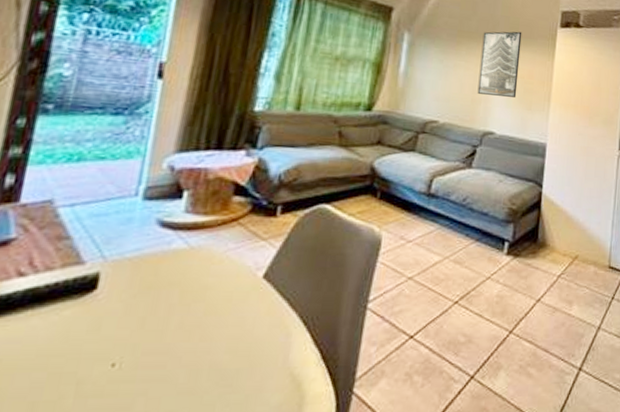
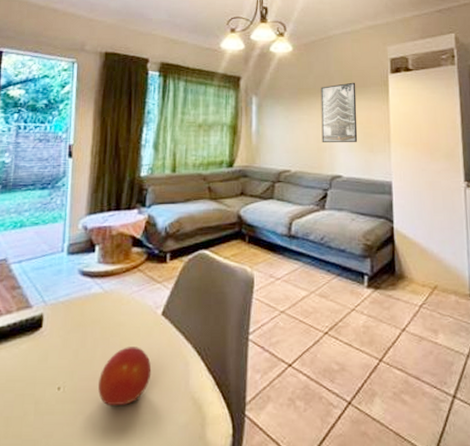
fruit: none [168,315,243,386] -> present [98,347,152,406]

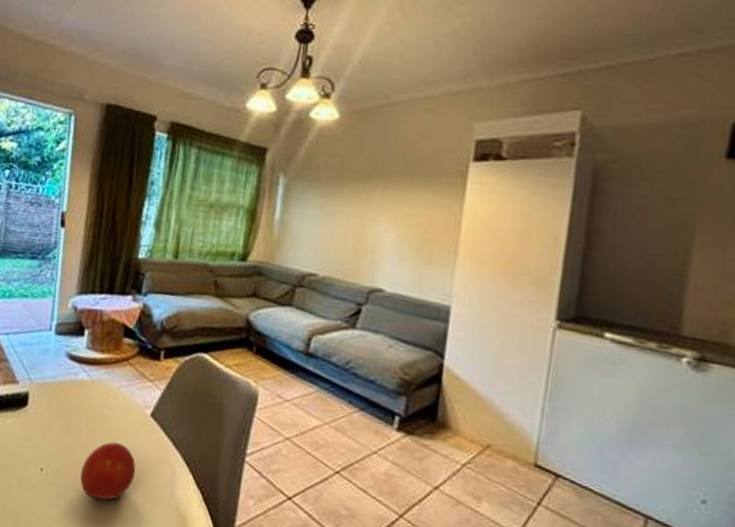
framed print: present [320,82,358,142] -> none [363,168,421,249]

